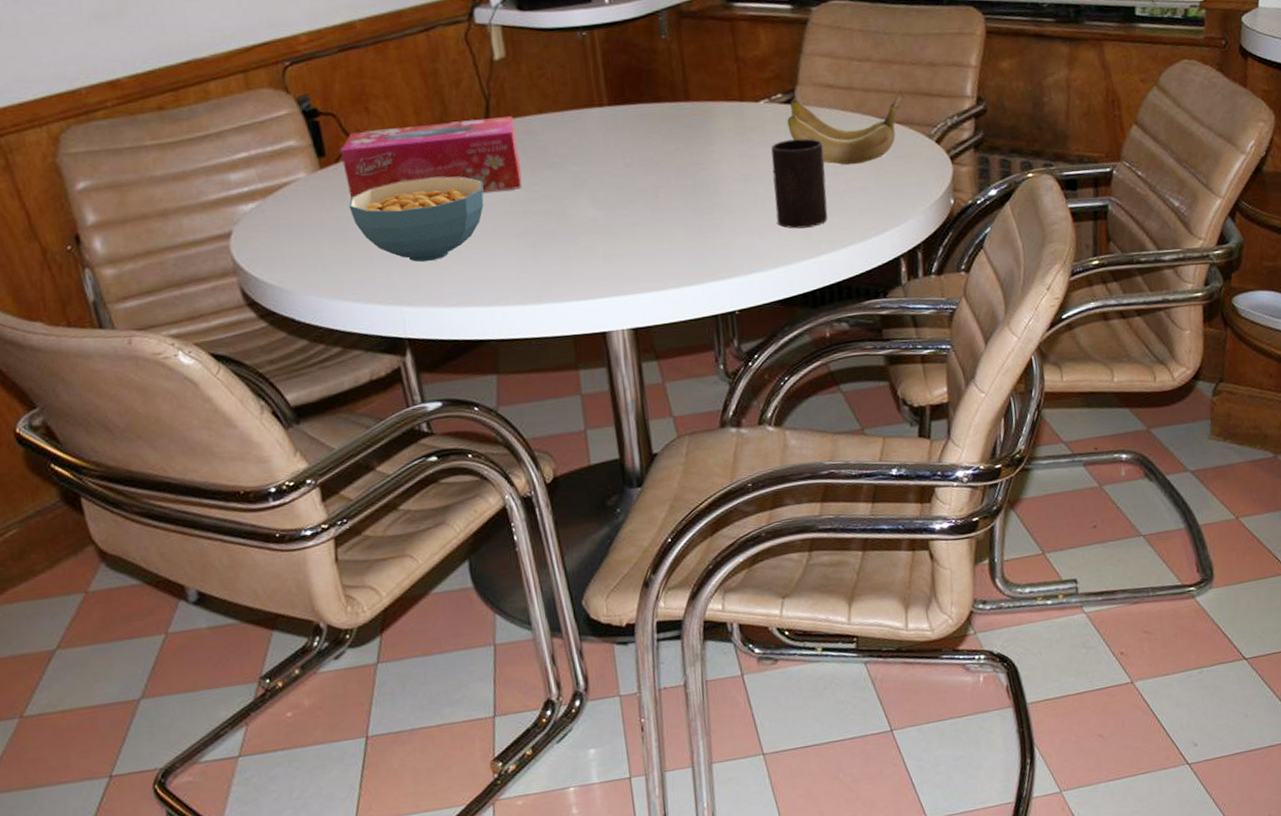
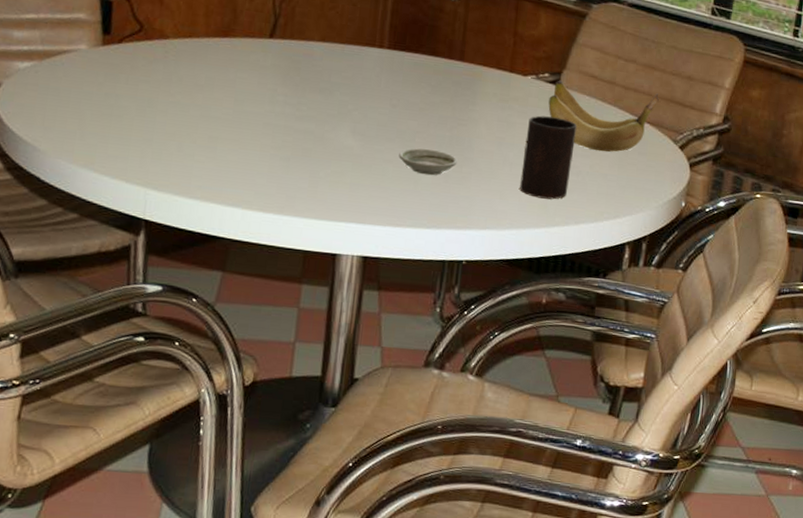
tissue box: present [340,115,522,198] -> none [124,19,297,105]
cereal bowl: present [349,177,484,263] -> none [120,73,252,153]
saucer: none [645,201,707,231] -> present [399,148,457,176]

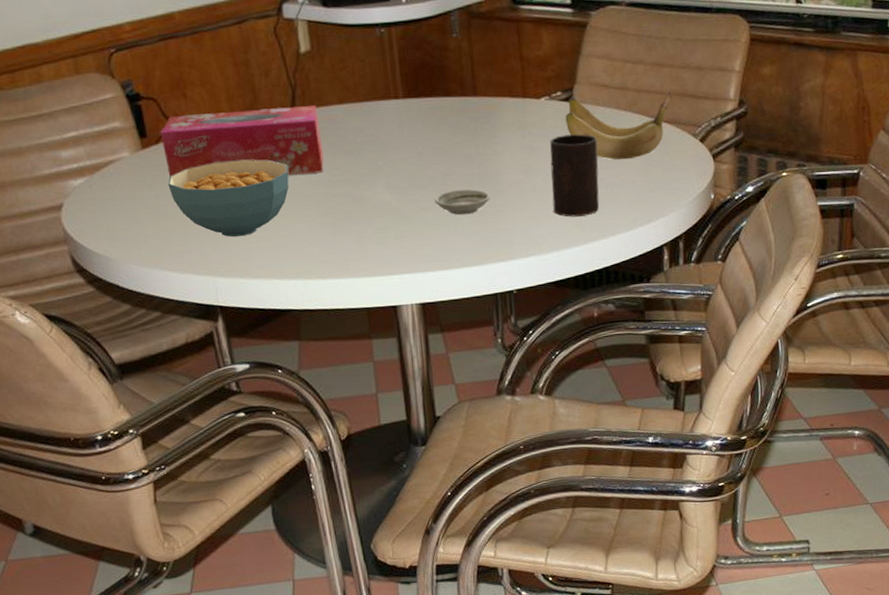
cereal bowl: none [120,73,252,153] -> present [168,159,289,238]
tissue box: none [124,19,297,105] -> present [160,105,324,177]

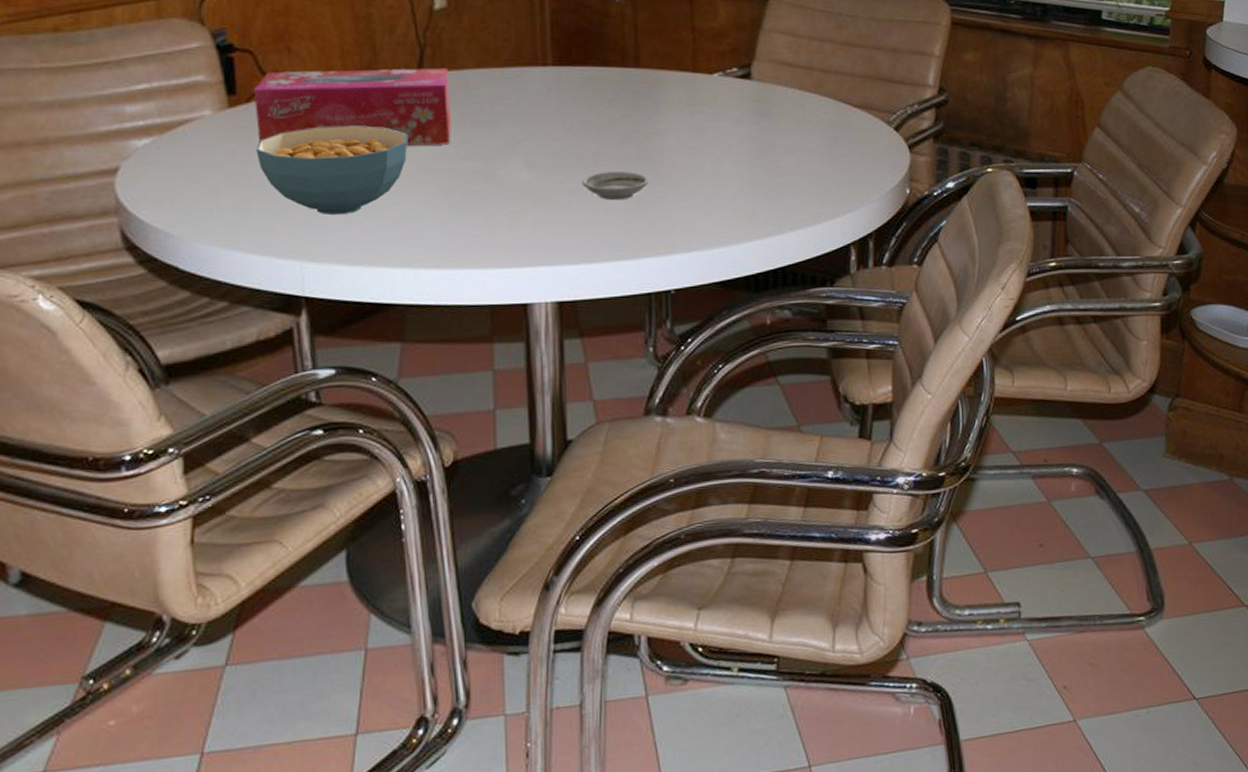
cup: present [550,134,600,217] -> none [721,115,777,208]
banana: present [565,90,672,160] -> none [741,72,864,146]

